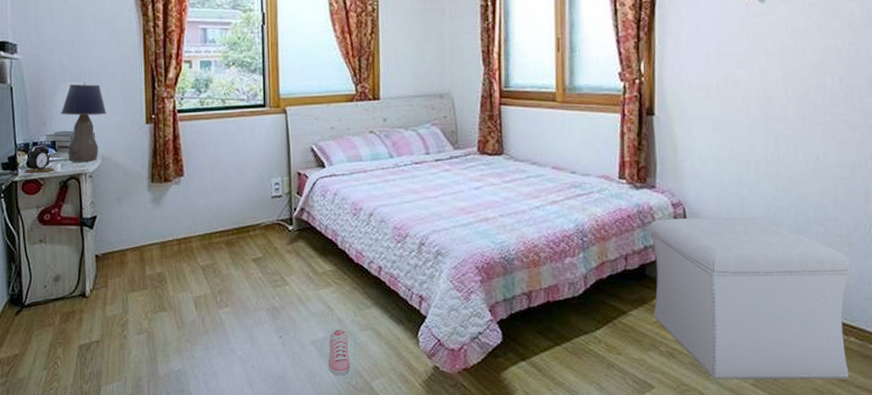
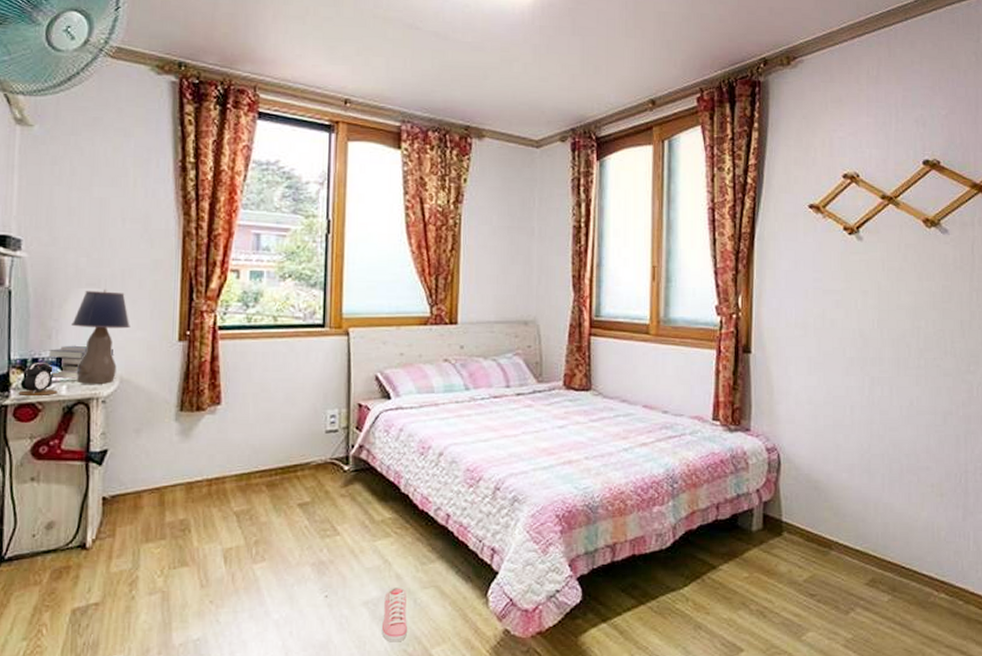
ottoman: present [650,217,852,380] -> none [743,464,943,641]

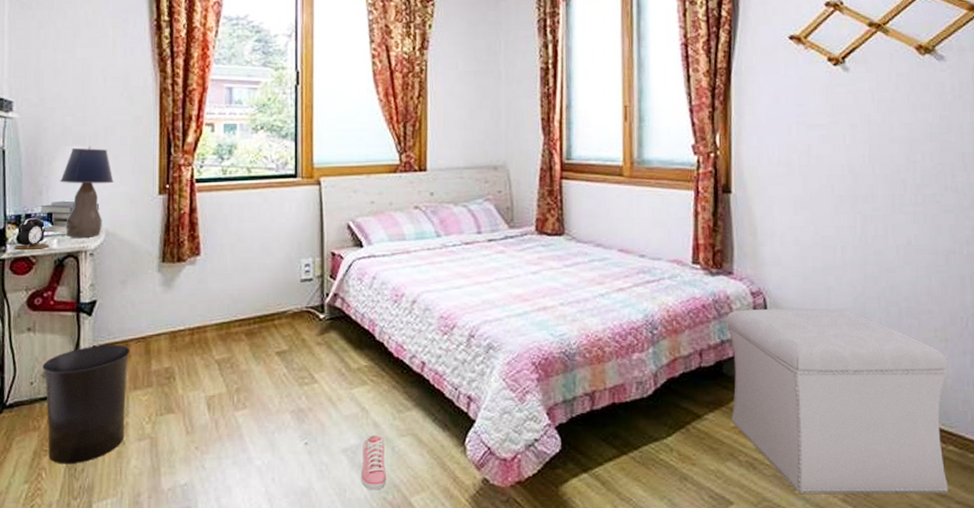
waste bin: none [46,495,143,620] -> present [42,344,130,464]
ottoman: none [743,464,943,641] -> present [727,308,949,495]

